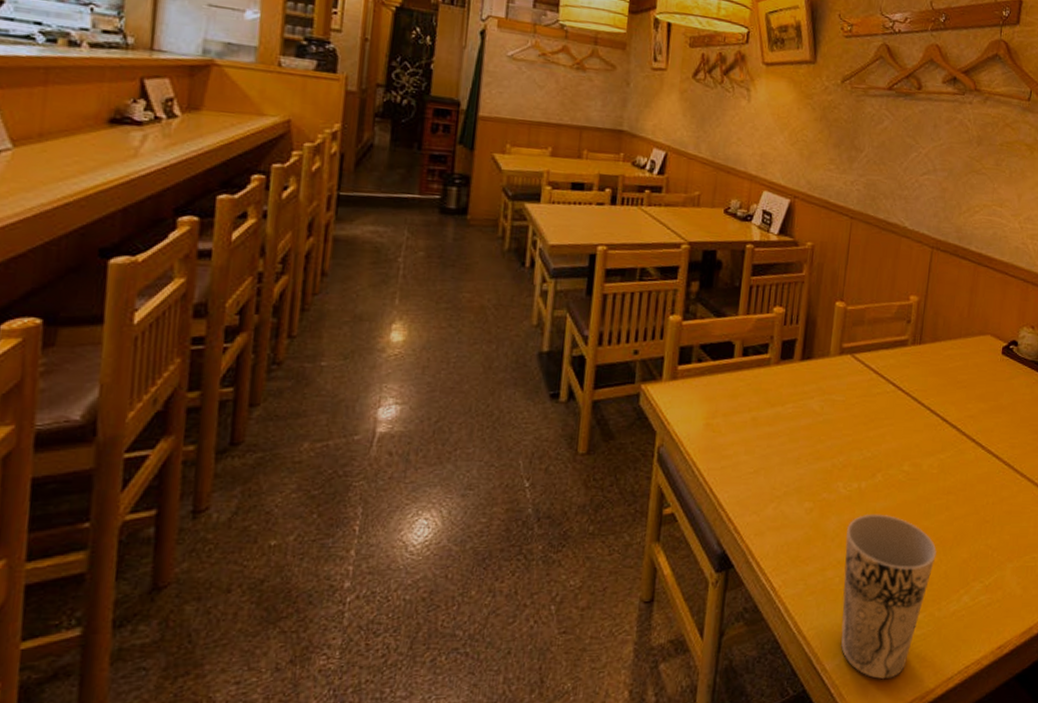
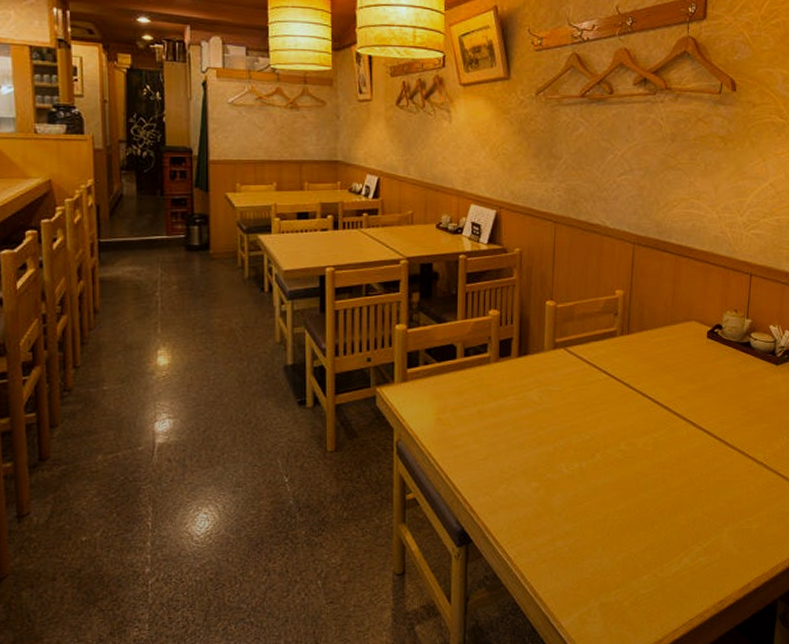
cup: present [841,513,937,680] -> none [571,489,656,633]

